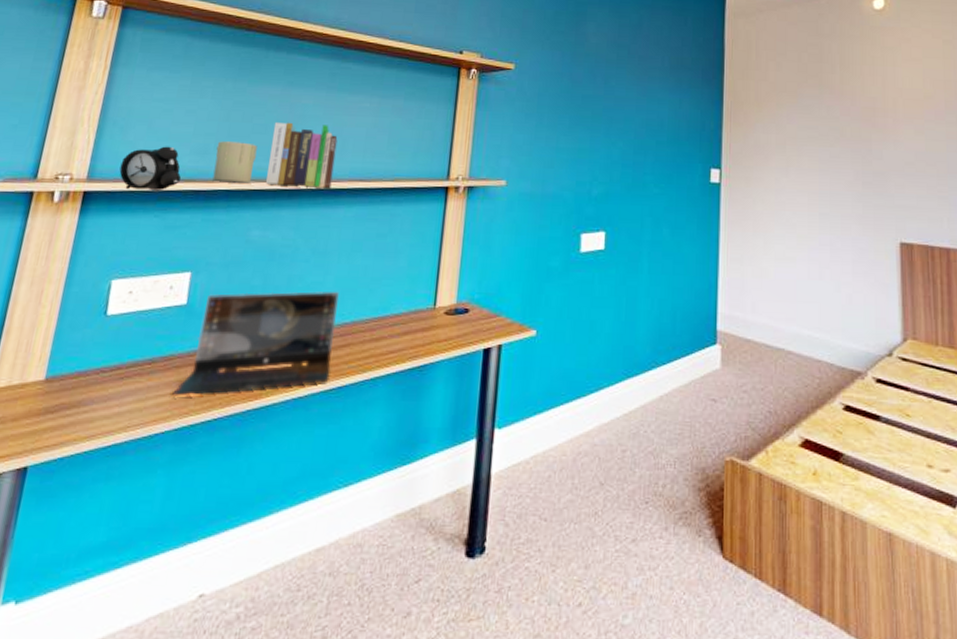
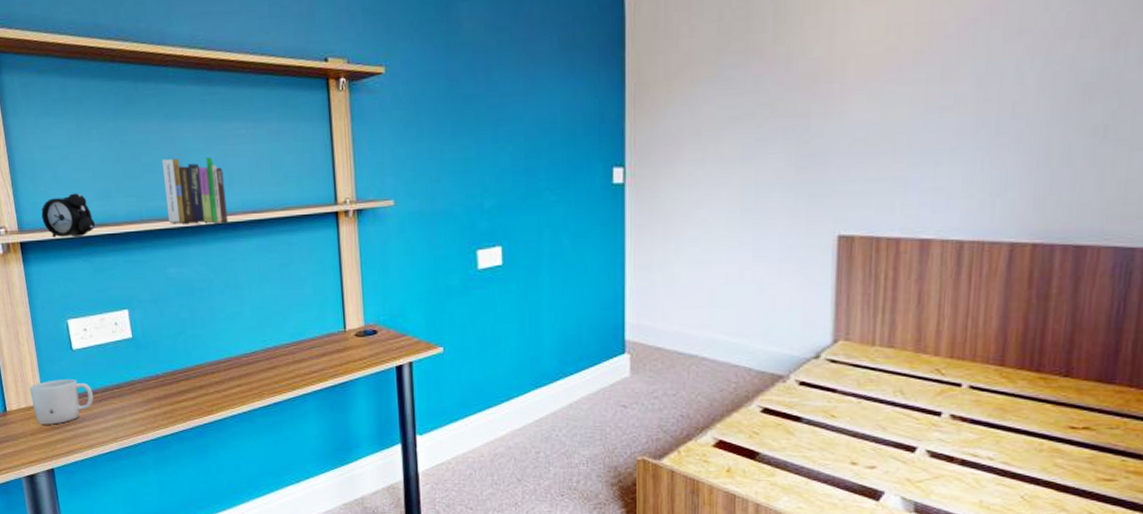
mug: none [26,349,116,408] -> present [29,378,94,425]
laptop computer: present [171,291,339,397] -> none [141,319,265,414]
candle: present [212,141,258,183] -> none [116,183,155,225]

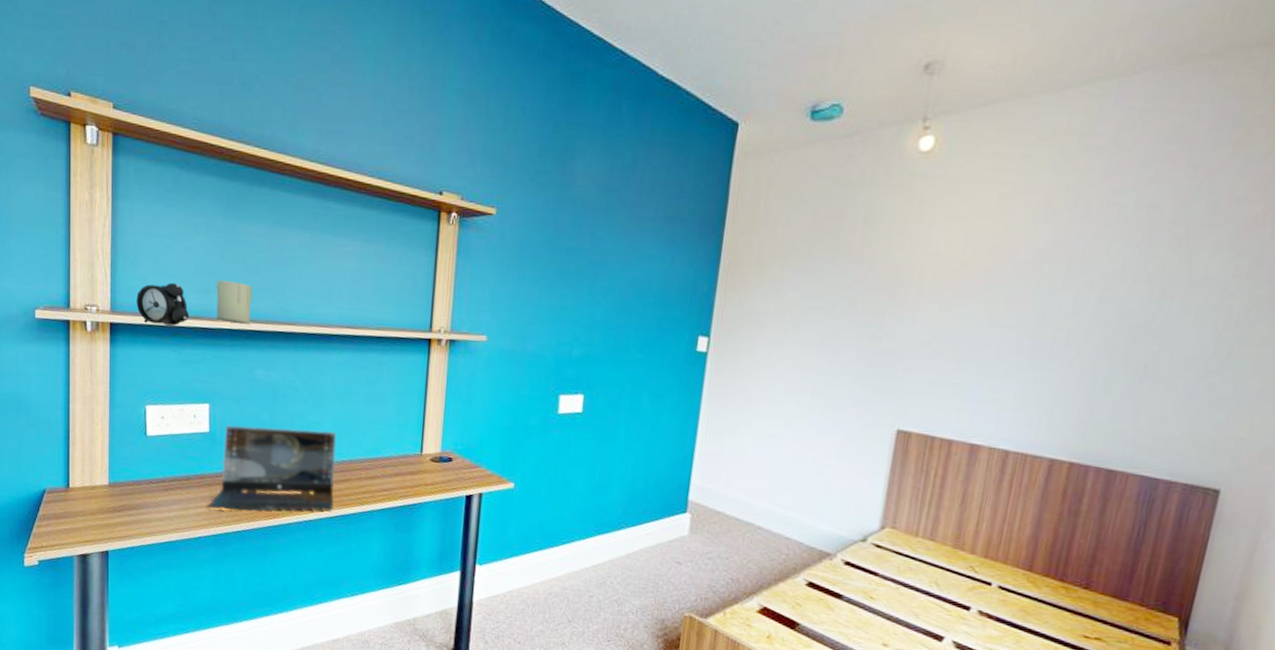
mug: present [29,378,94,425] -> none [96,462,161,507]
candle: none [116,183,155,225] -> present [216,280,252,324]
laptop computer: none [141,319,265,414] -> present [207,425,336,511]
books: present [161,157,228,225] -> none [262,263,325,334]

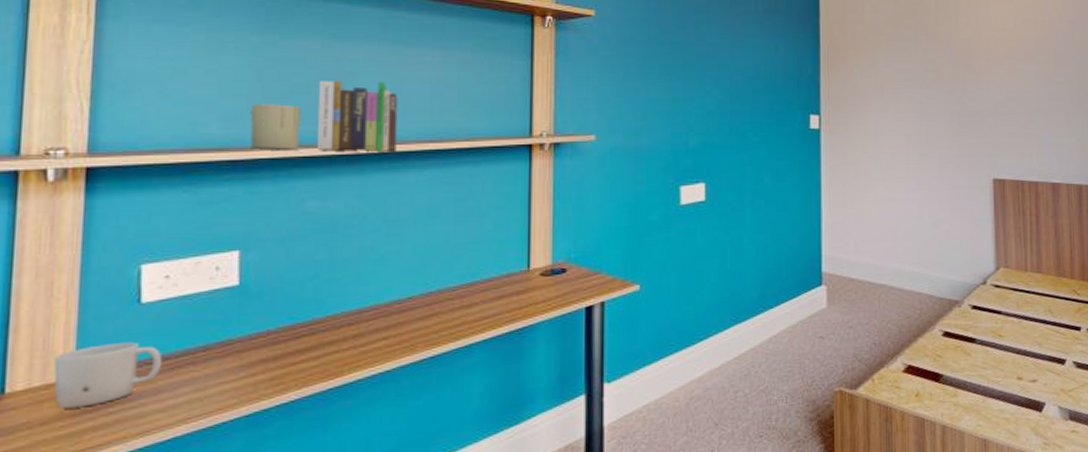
mug: none [96,462,161,507] -> present [53,341,163,409]
alarm clock: present [136,282,189,327] -> none [129,112,210,164]
laptop computer: present [207,425,336,511] -> none [235,260,419,383]
books: none [262,263,325,334] -> present [316,80,398,153]

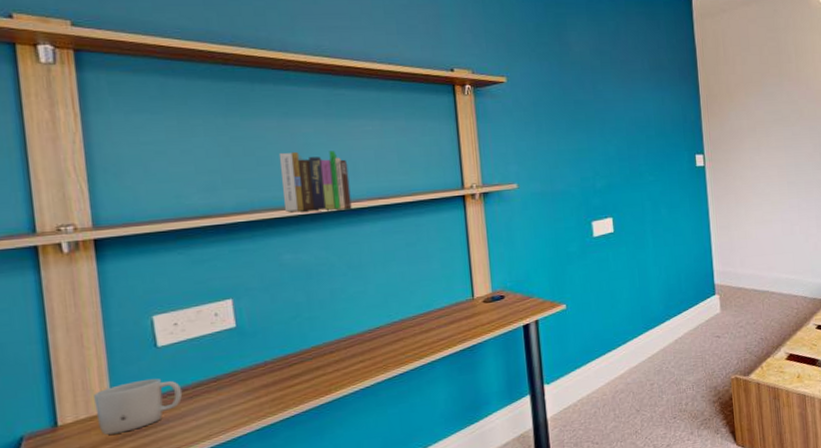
candle: present [250,104,301,150] -> none [224,175,269,216]

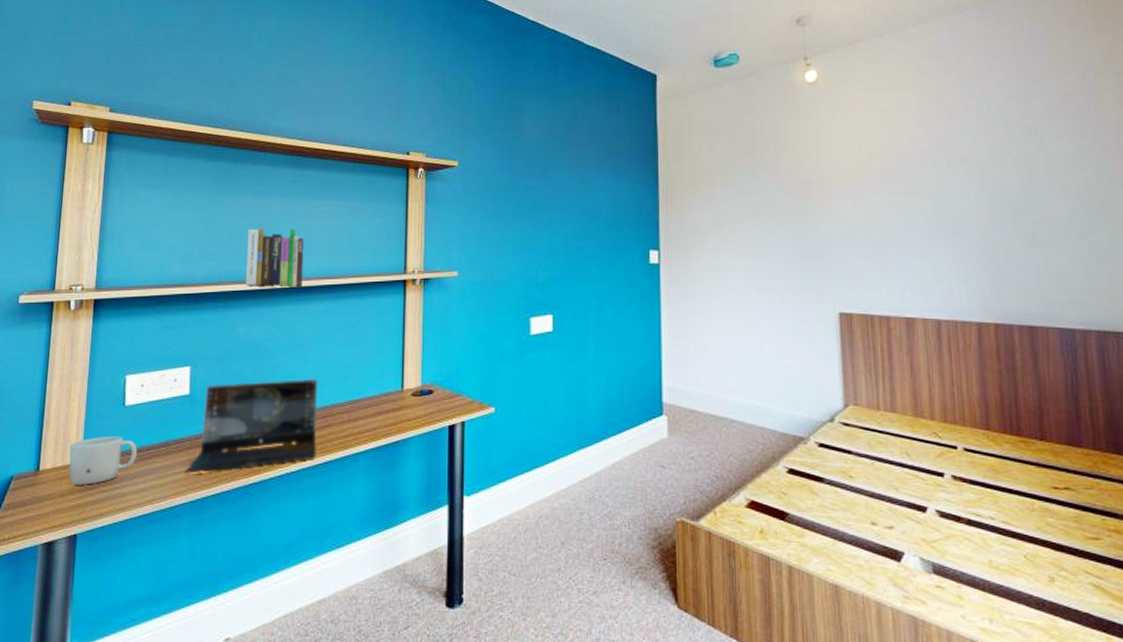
laptop computer: none [244,296,391,405] -> present [185,378,318,474]

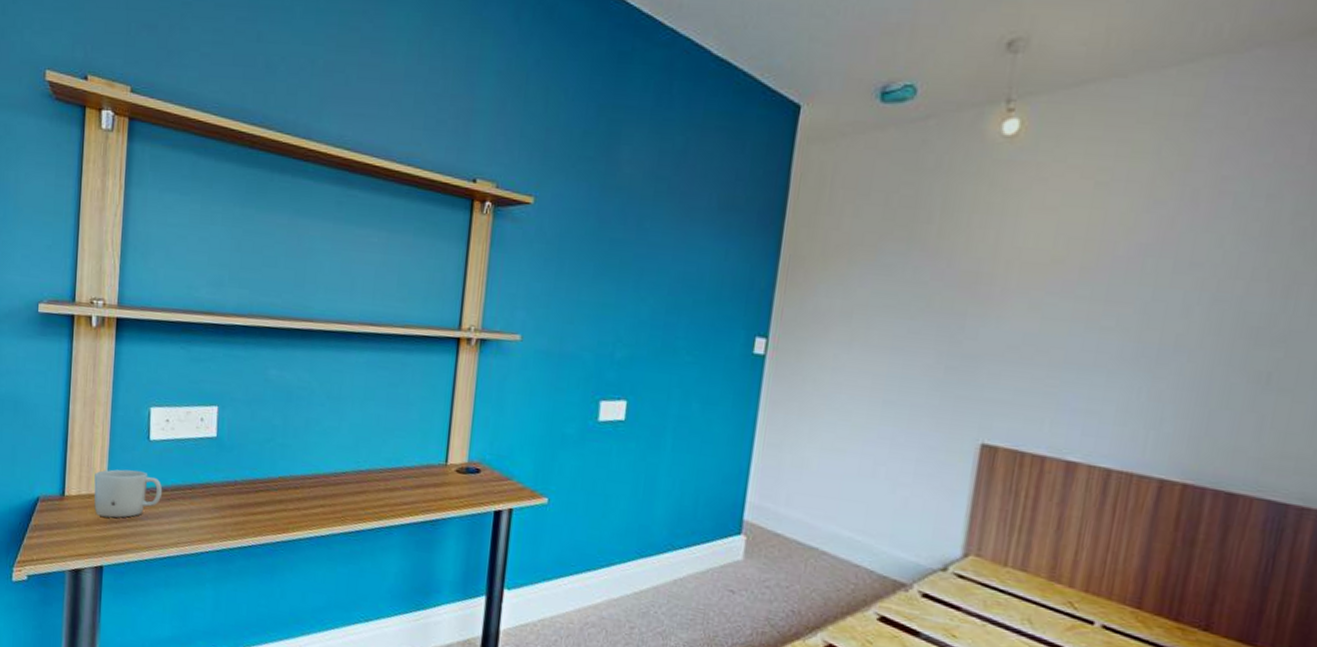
laptop computer: present [185,378,318,474] -> none [211,429,354,525]
books: present [245,228,304,288] -> none [278,255,347,332]

